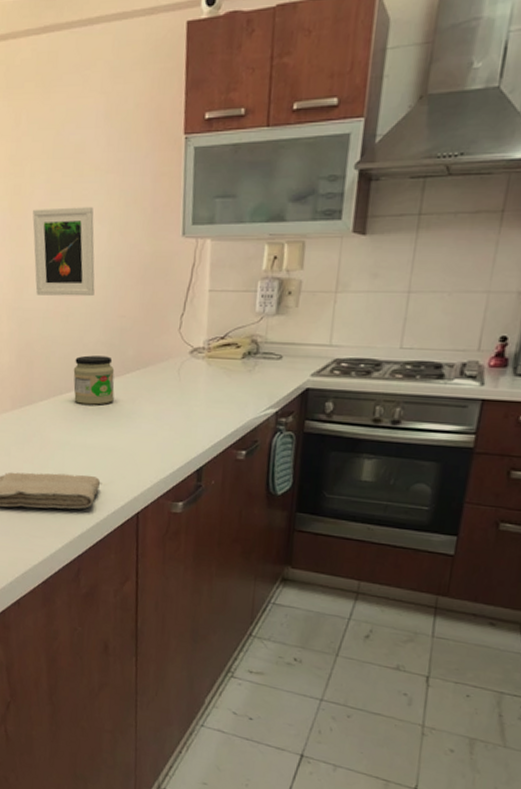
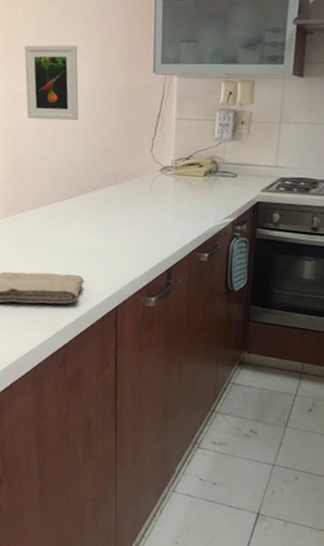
jar: present [73,355,115,405] -> none [60,171,96,214]

